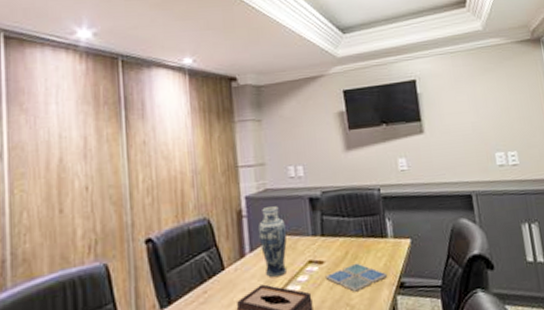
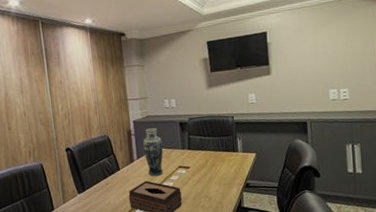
drink coaster: present [325,263,388,292] -> none [191,169,237,188]

